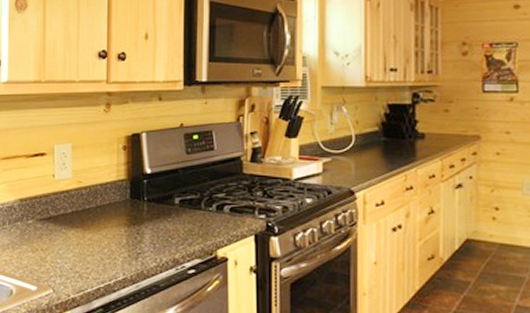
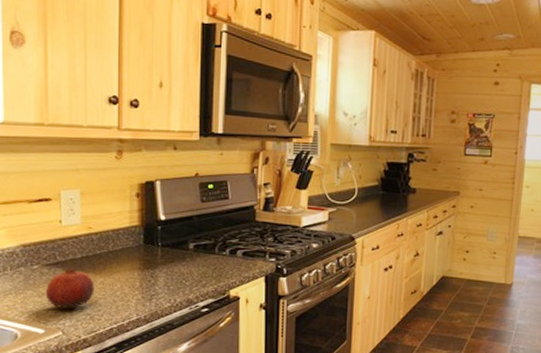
fruit: none [38,223,83,265] -> present [45,268,95,308]

